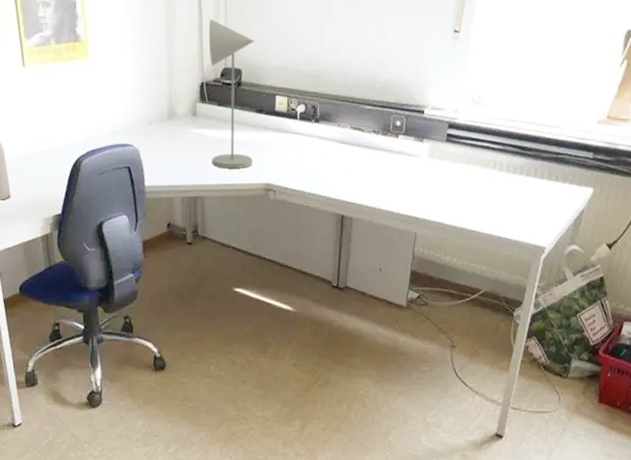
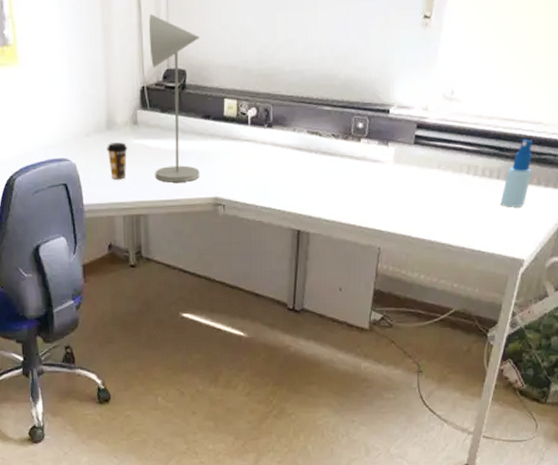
coffee cup: none [168,131,187,165] -> present [107,142,128,180]
spray bottle: none [523,140,551,200] -> present [500,138,533,207]

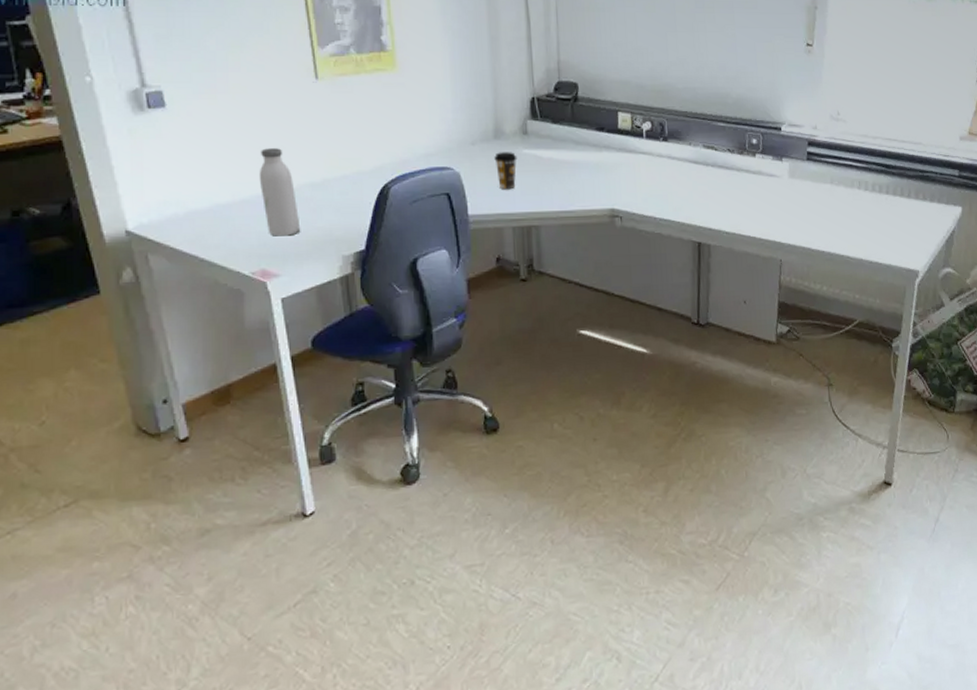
desk lamp: present [148,13,200,183] -> none [538,28,595,194]
spray bottle: present [500,138,533,207] -> none [891,157,918,221]

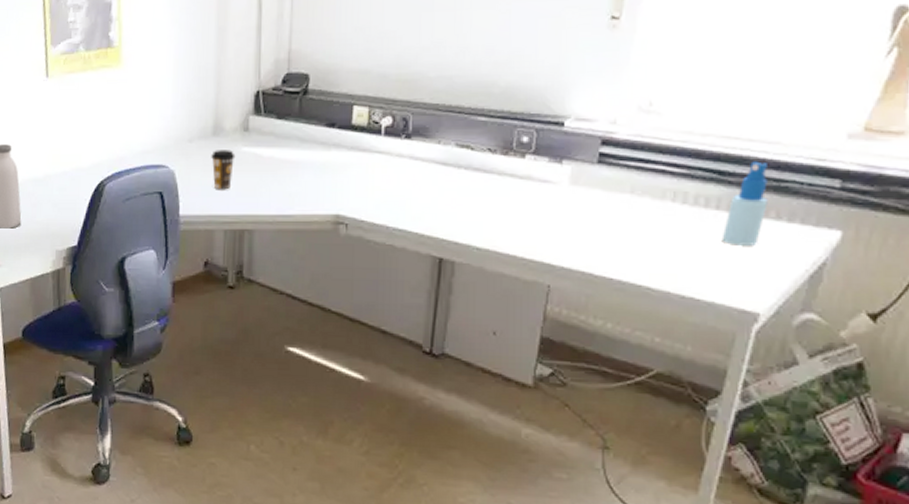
spray bottle: none [891,157,918,221] -> present [721,161,768,246]

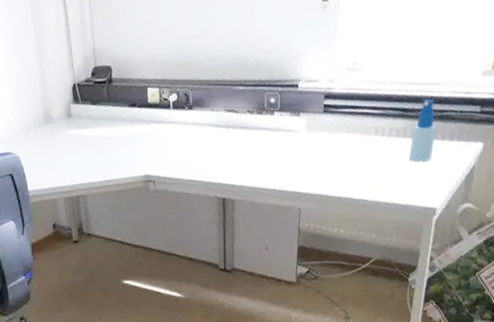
coffee cup: present [211,150,236,190] -> none [46,134,65,167]

